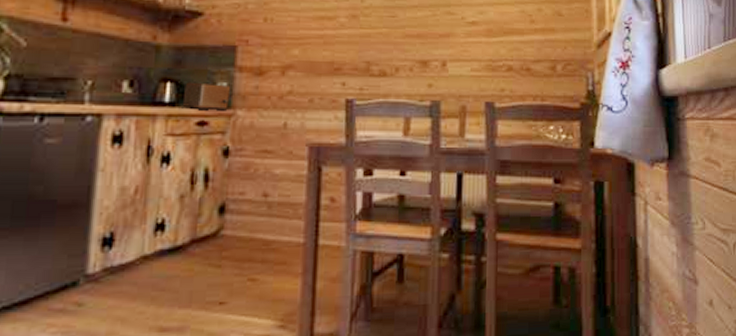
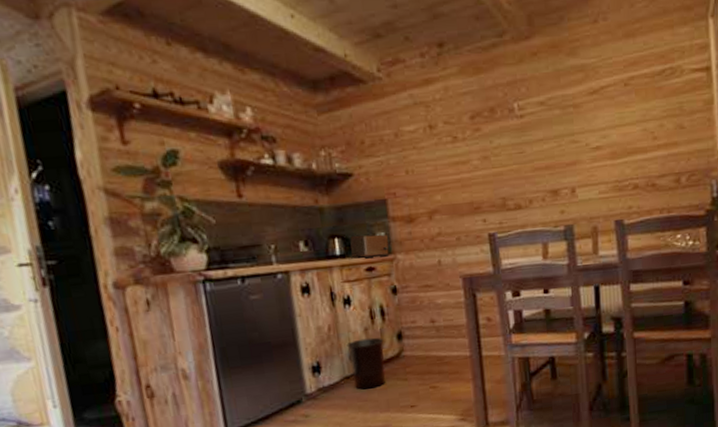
waste bin: none [153,208,202,275] -> present [346,337,385,390]

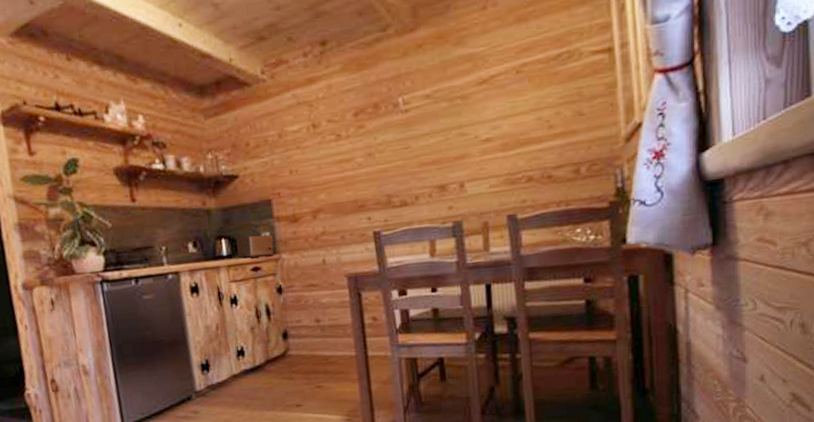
waste bin: present [346,337,385,390] -> none [234,336,271,388]

